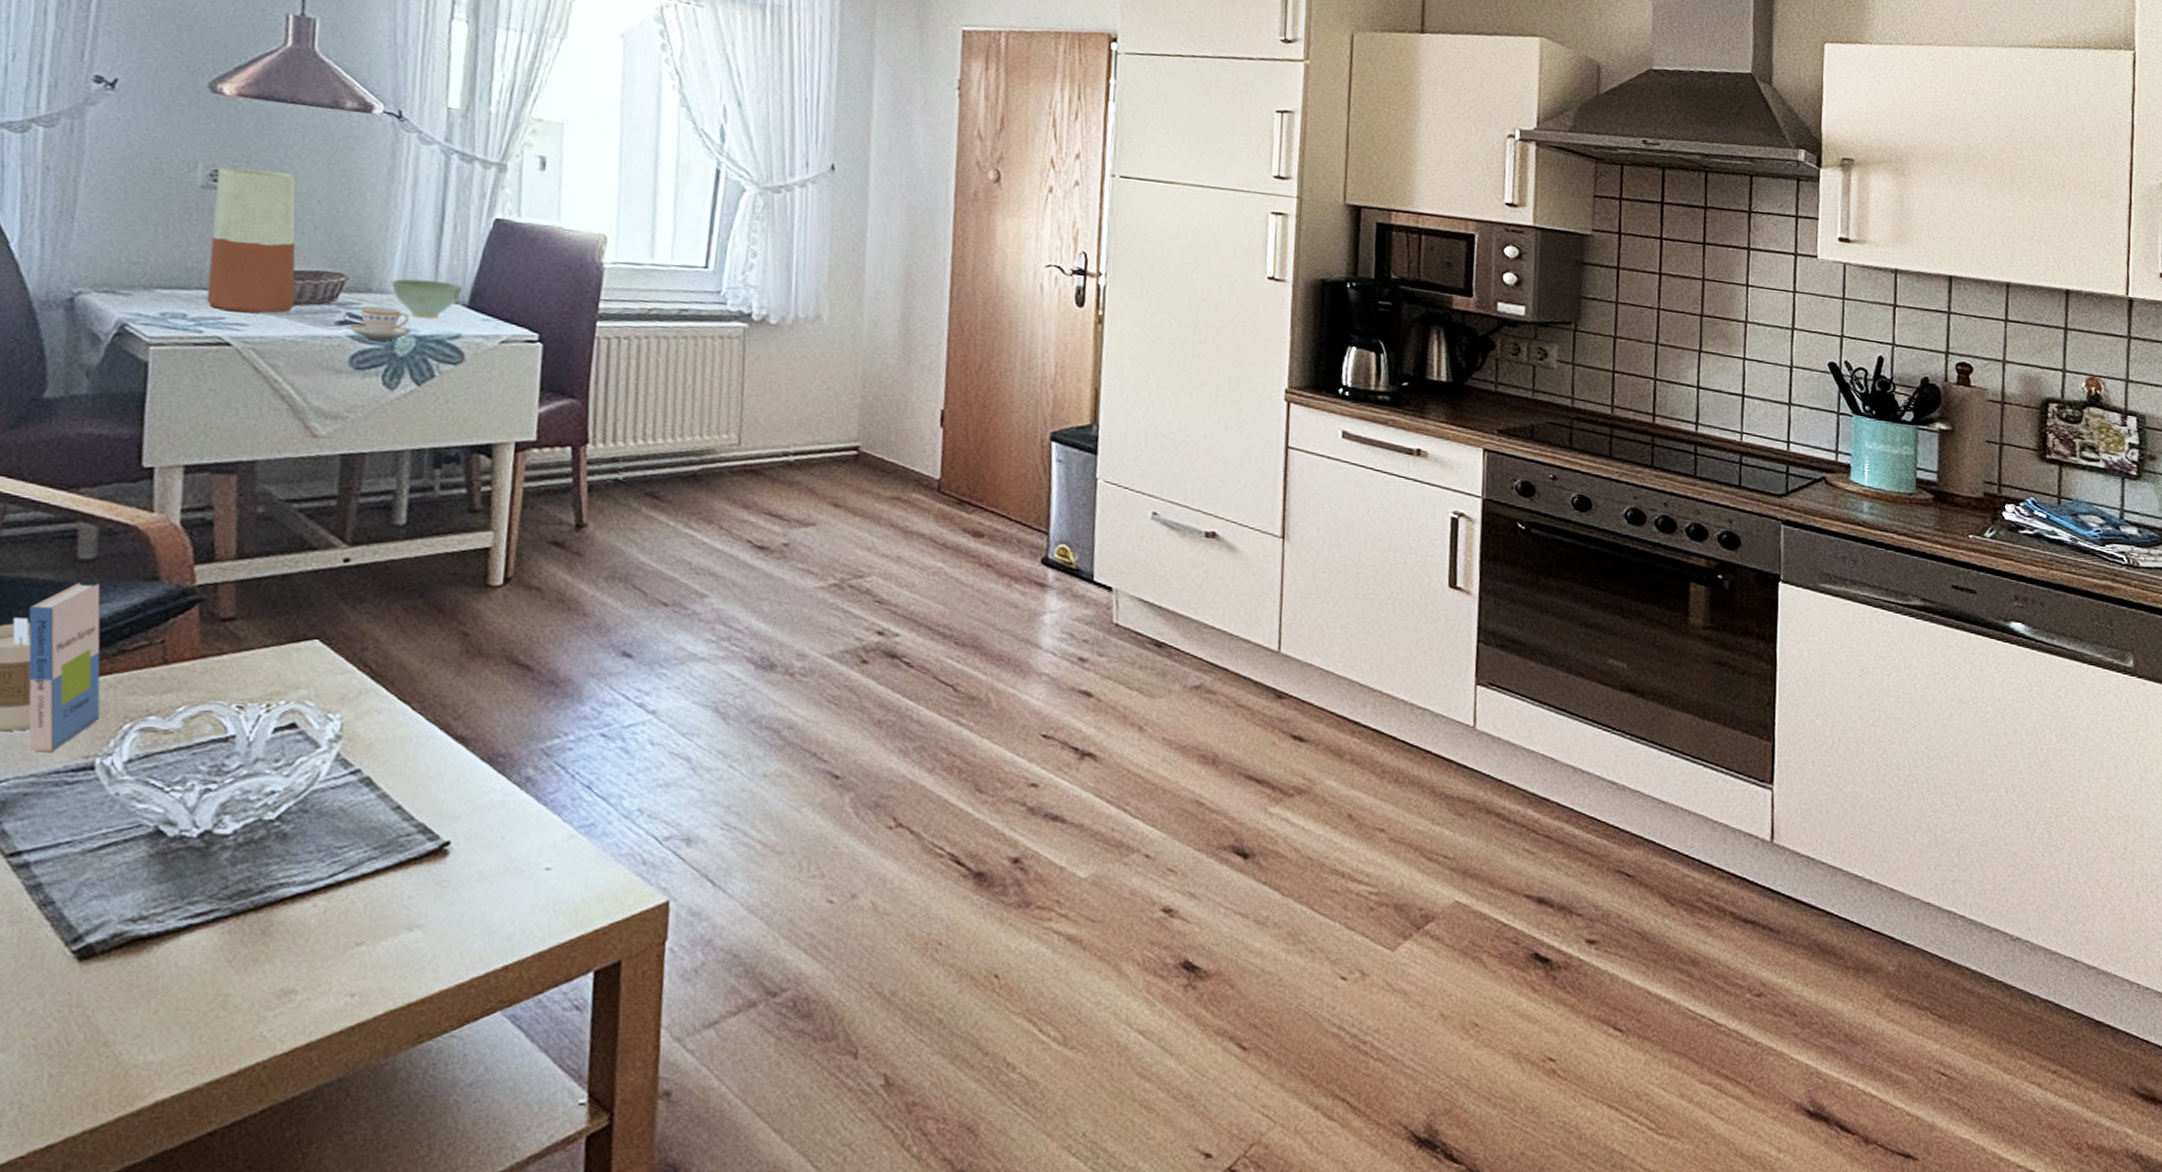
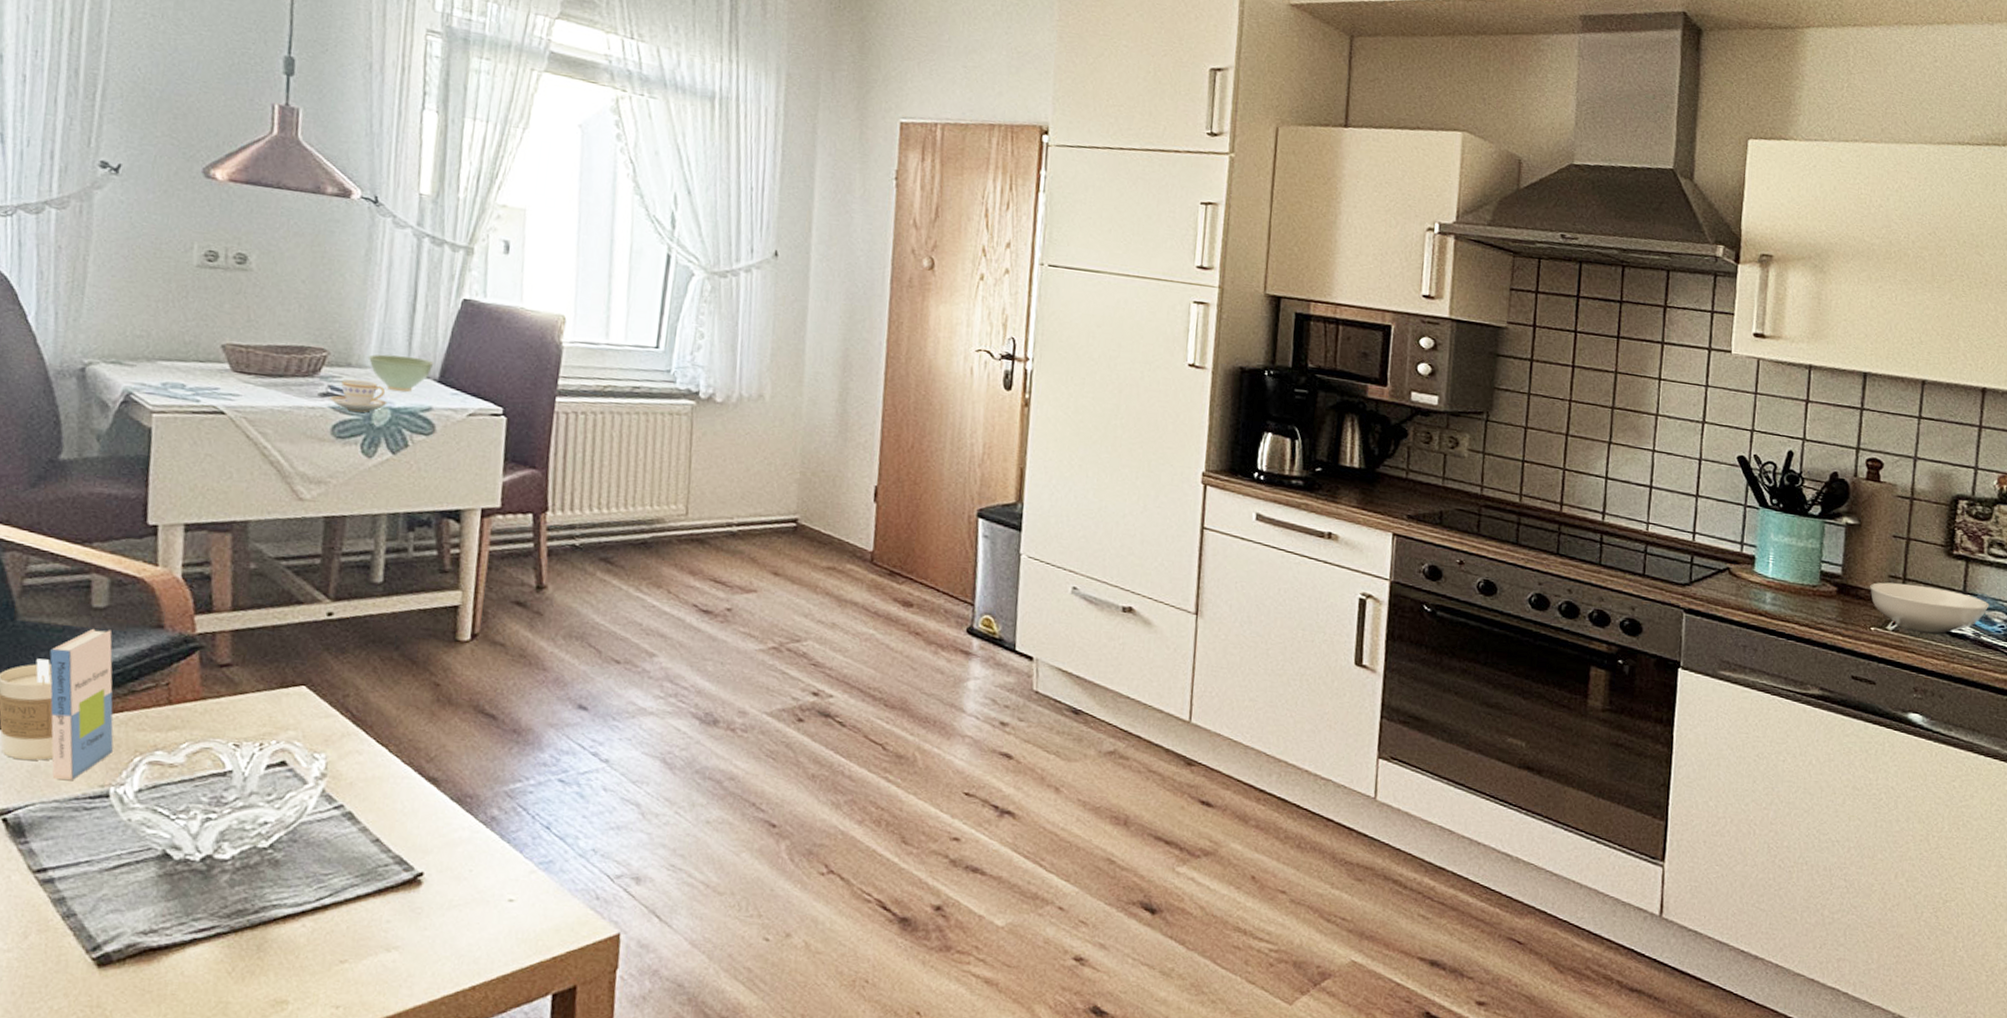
vase: present [206,167,296,314] -> none [202,247,283,385]
bowl: none [1966,488,2085,541] -> present [1870,582,1990,635]

